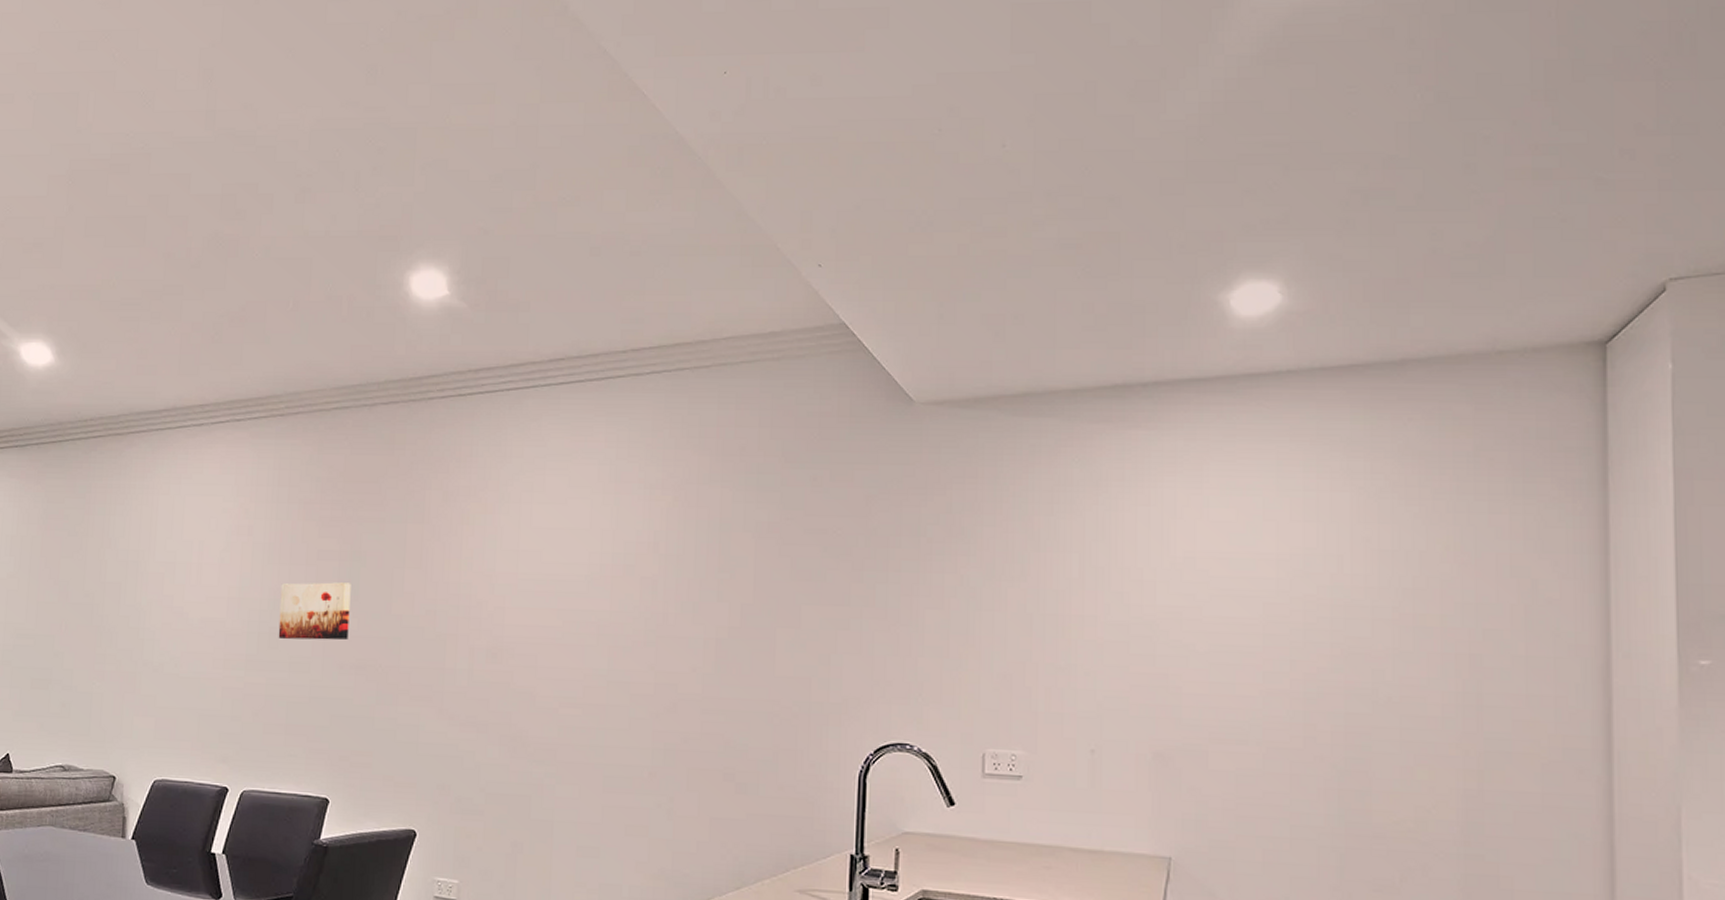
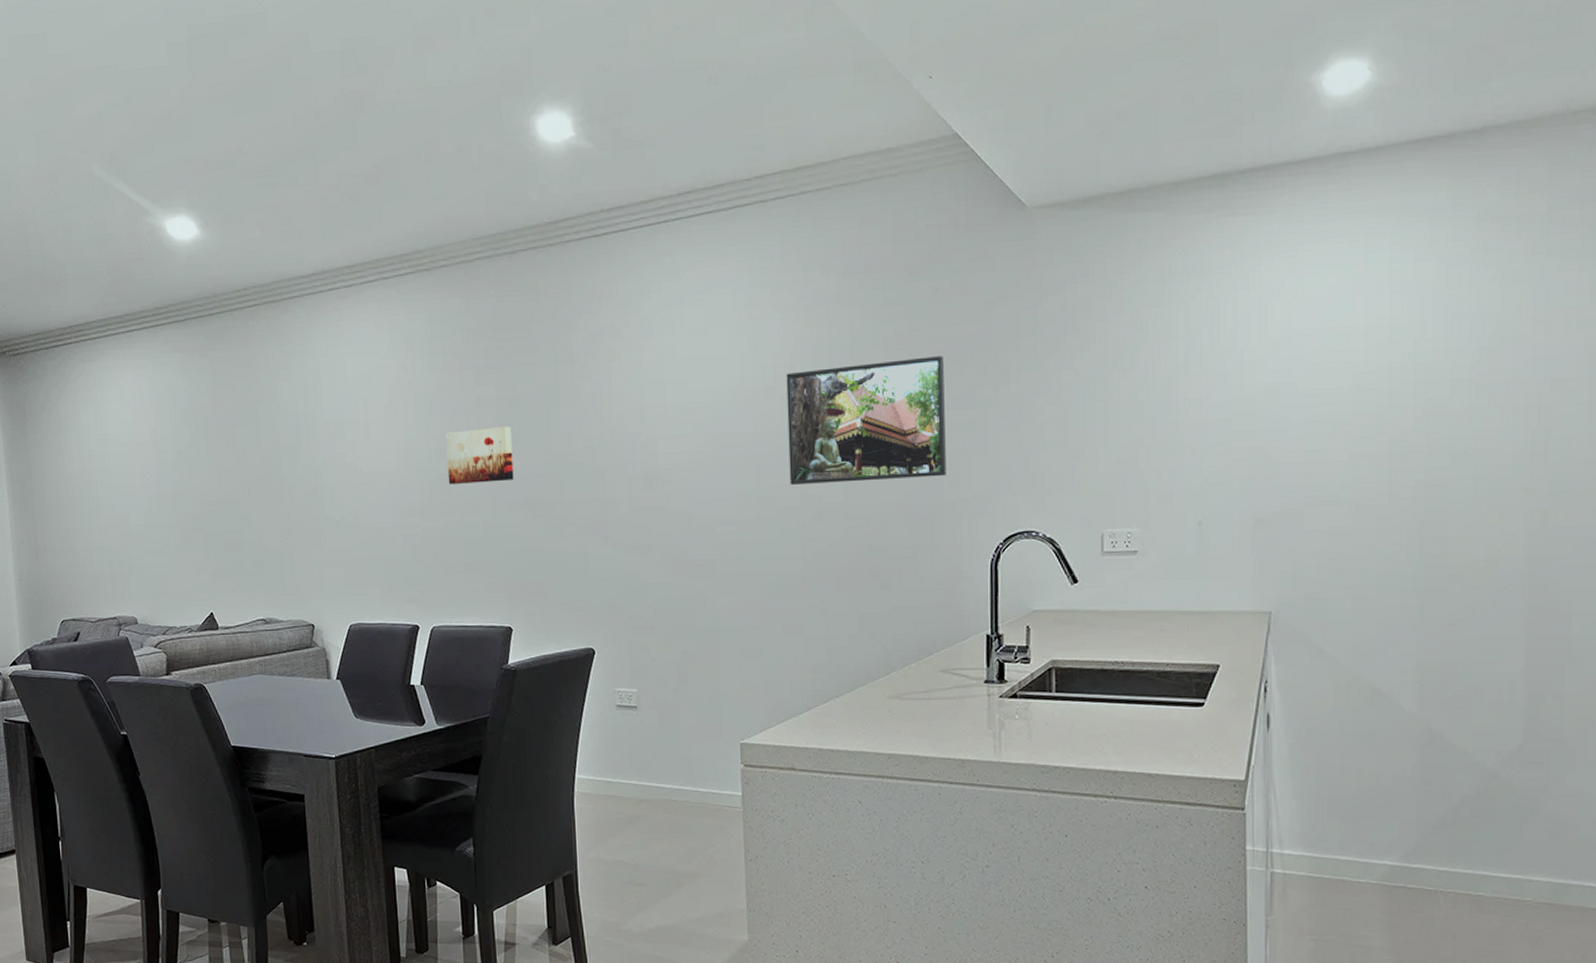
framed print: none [644,547,818,676] -> present [786,356,946,485]

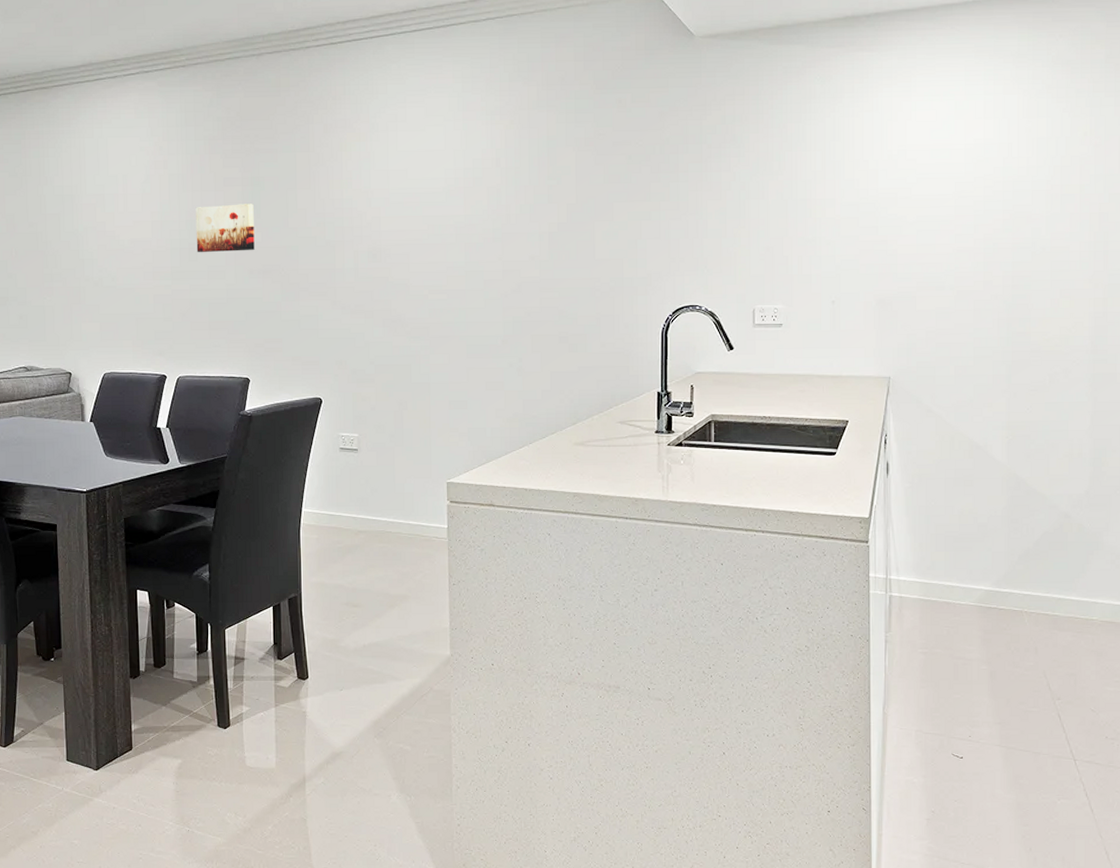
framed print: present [786,356,946,485] -> none [492,156,626,261]

